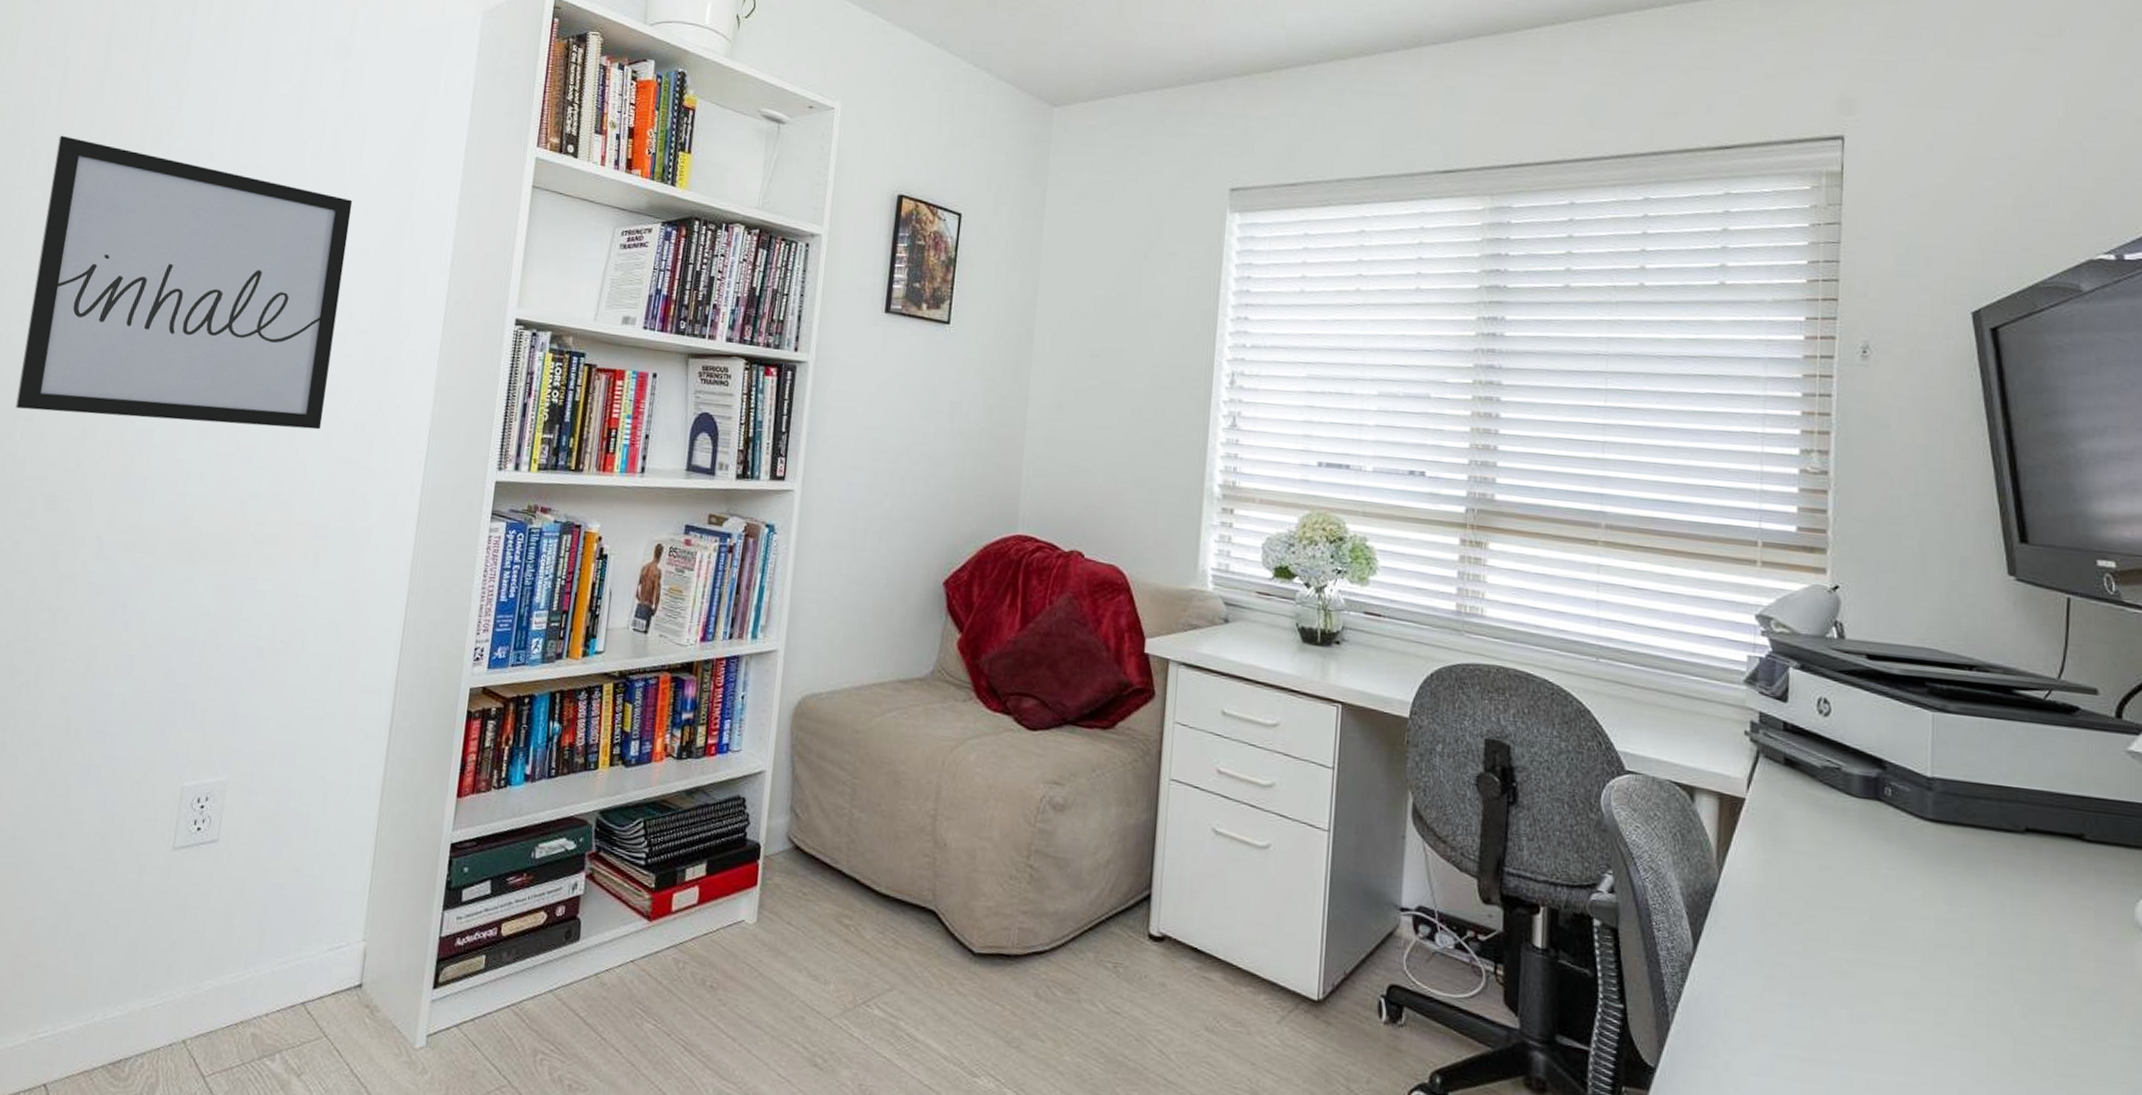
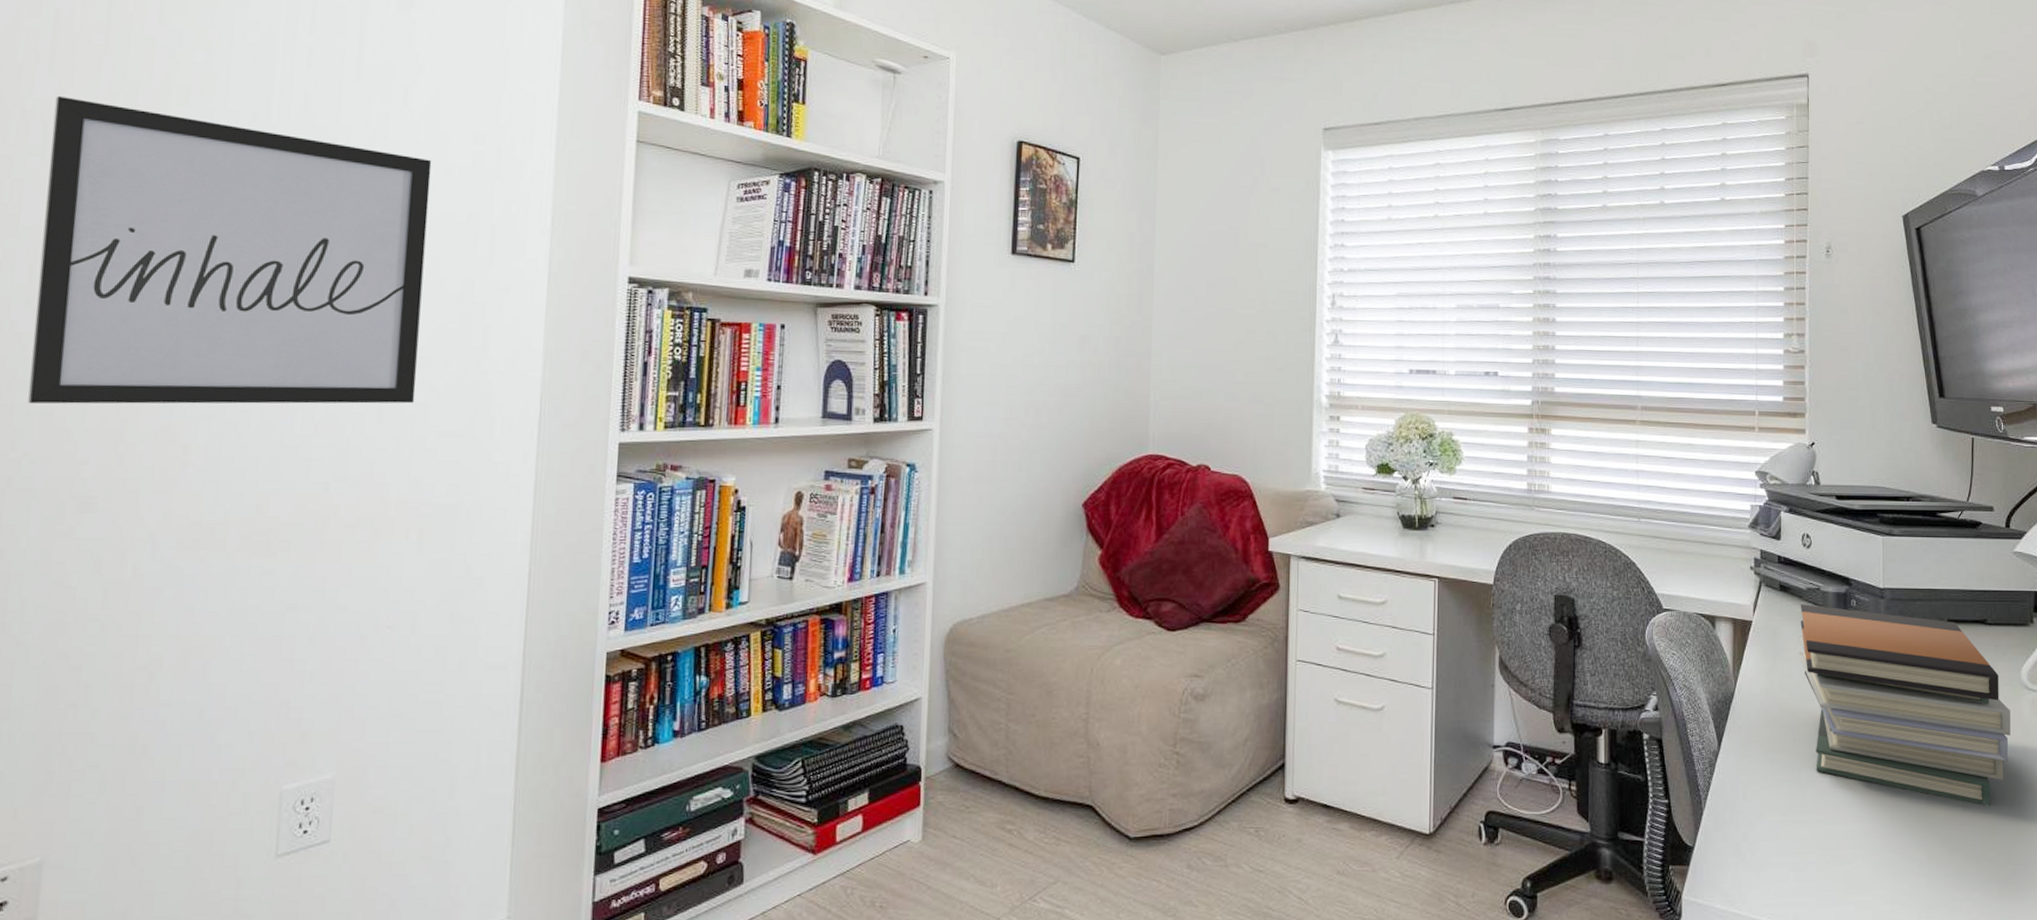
book stack: none [1807,785,2118,1081] -> present [1798,604,2011,807]

